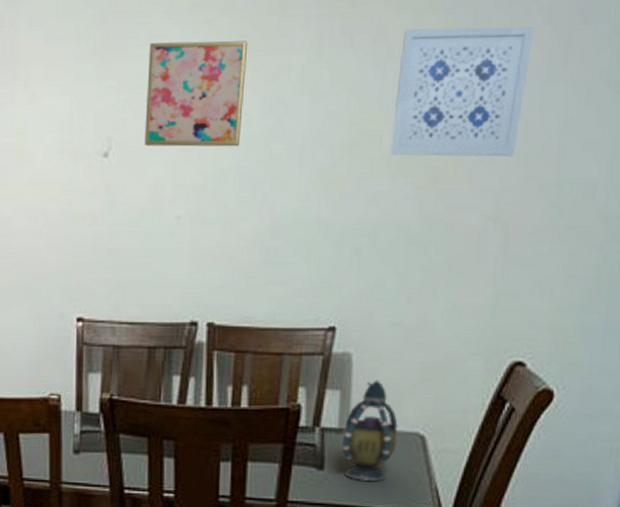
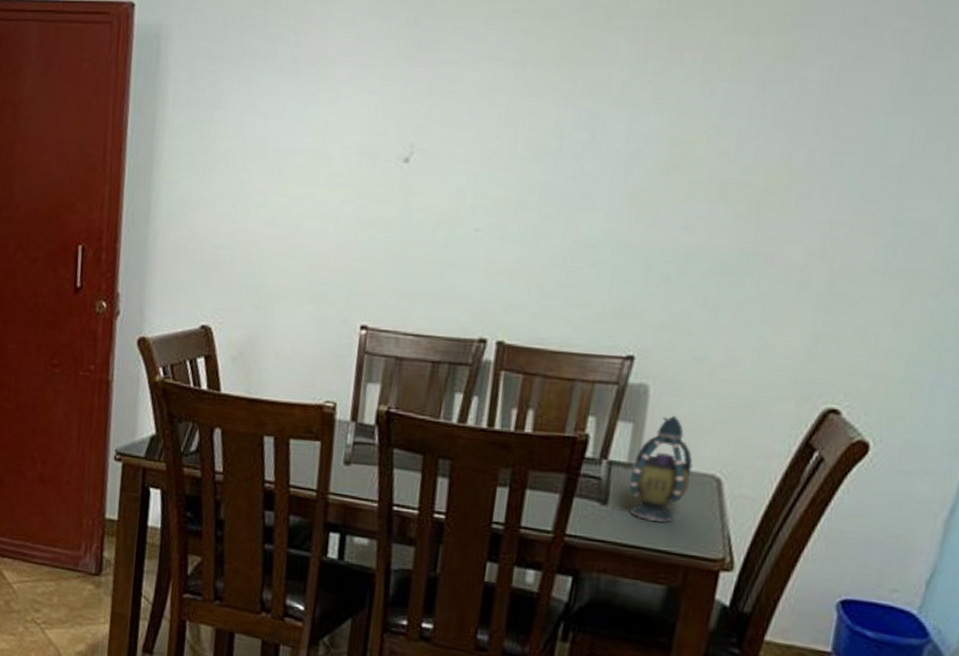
wall art: present [144,41,248,147] -> none [448,48,568,161]
wall art: present [390,25,534,157] -> none [711,48,884,190]

